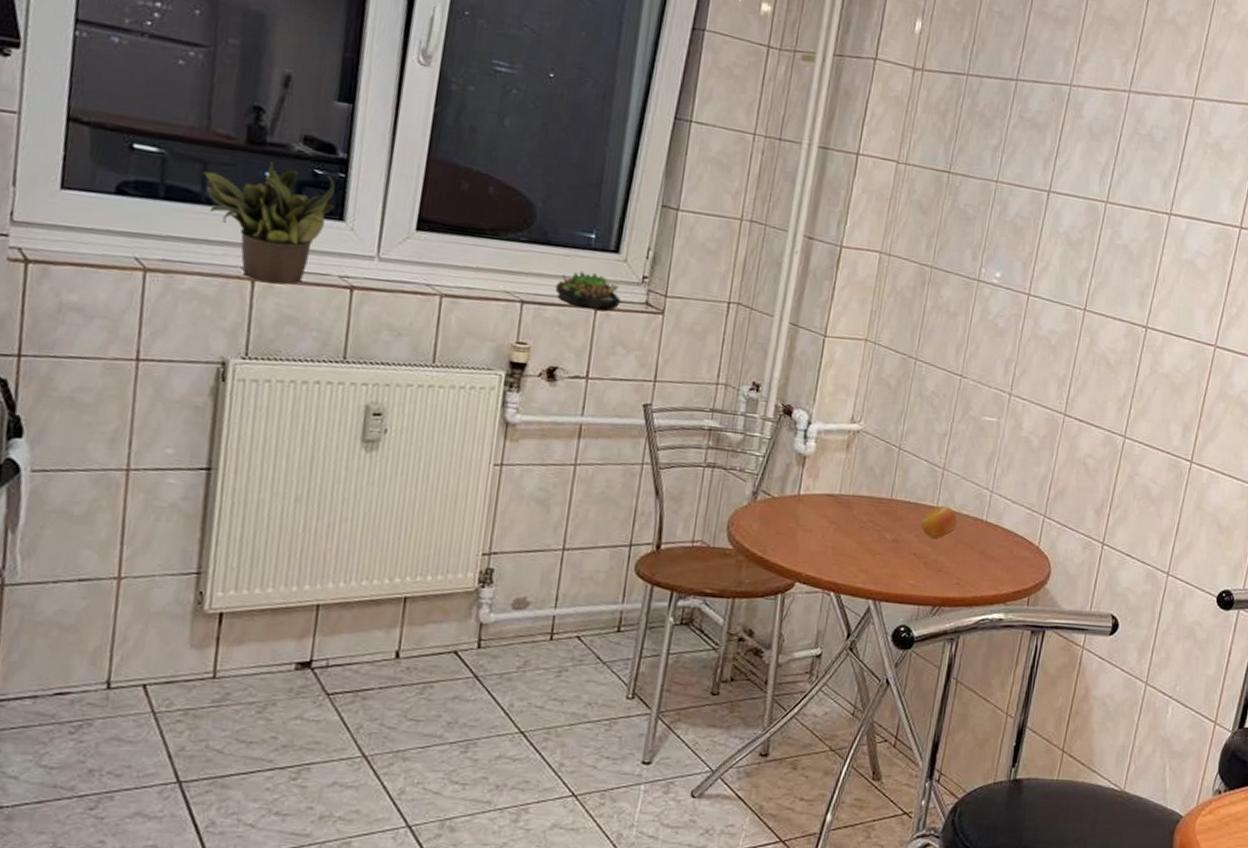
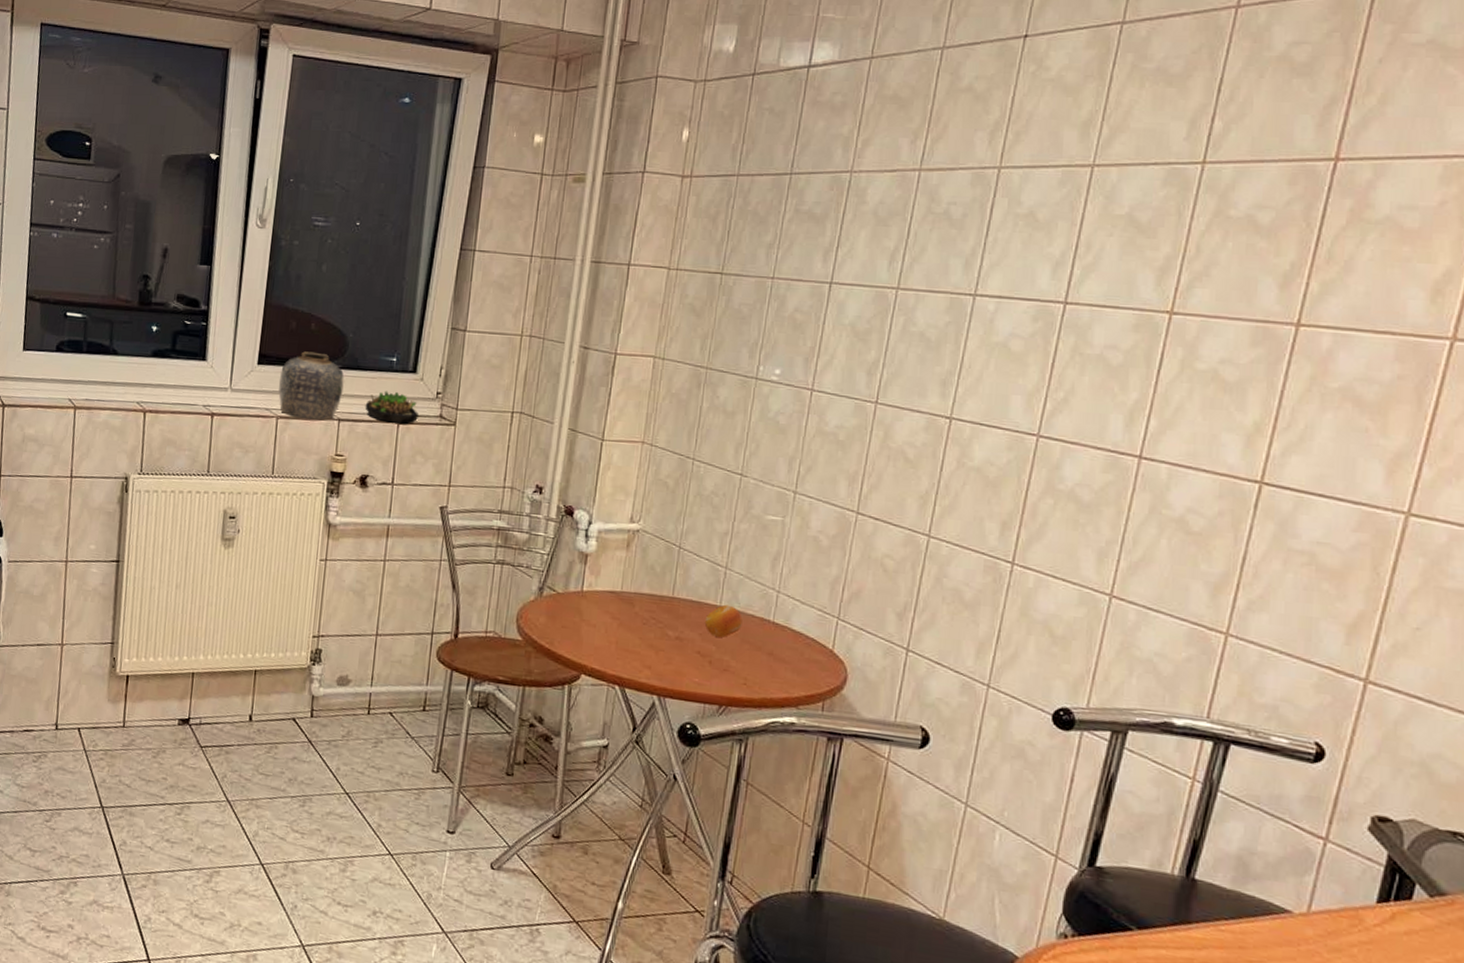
potted plant: present [202,162,335,285] -> none [110,318,199,415]
decorative jar: none [443,219,530,303] -> present [278,351,344,422]

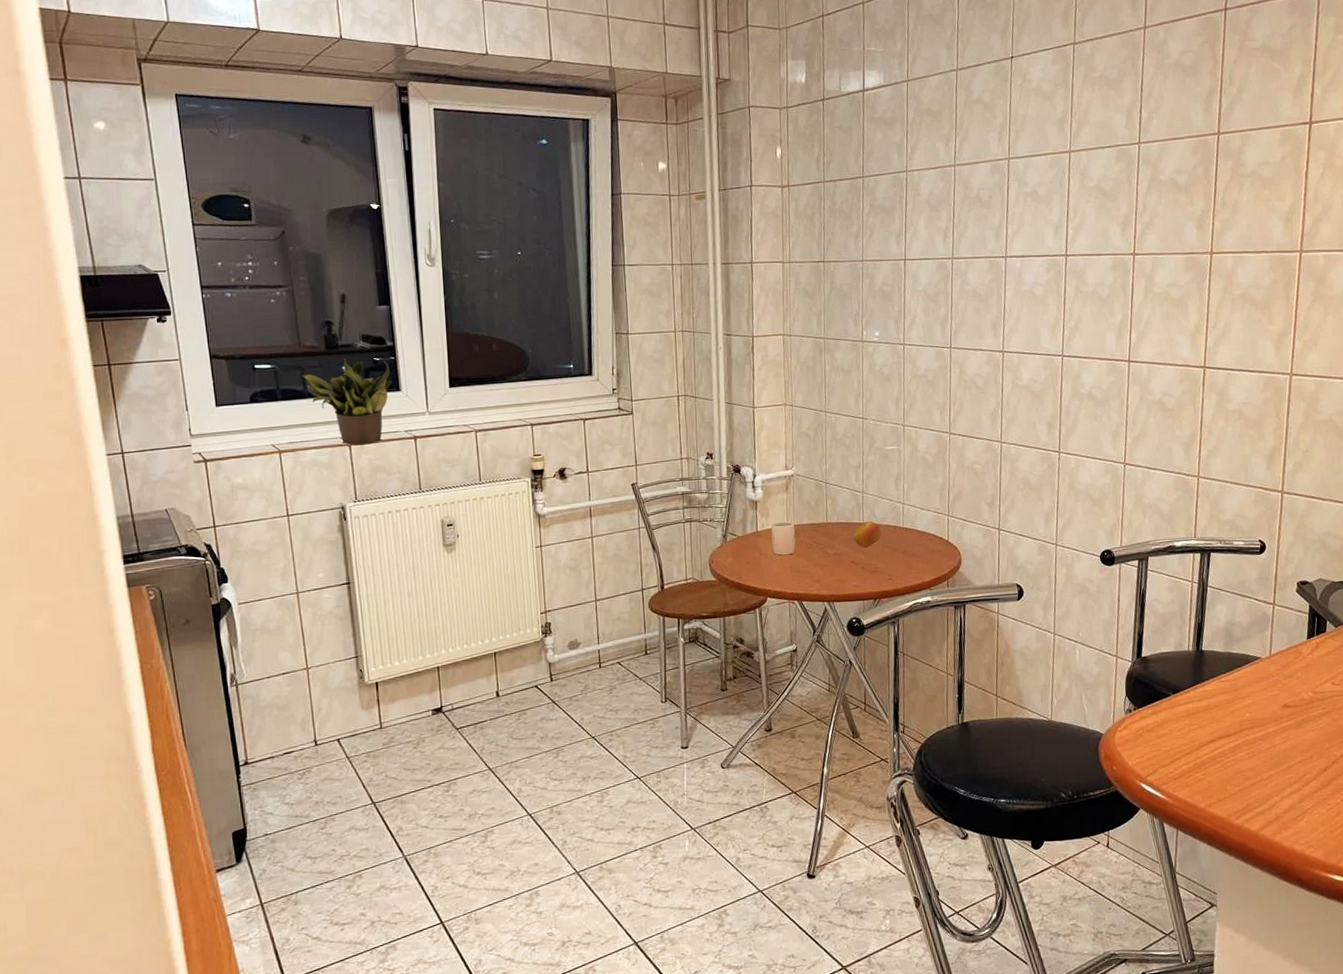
potted plant: none [110,318,199,415] -> present [302,359,392,446]
decorative jar: present [278,351,344,422] -> none [471,369,531,430]
succulent plant: present [365,390,418,425] -> none [552,393,600,421]
mug: none [597,584,631,628] -> present [770,521,796,556]

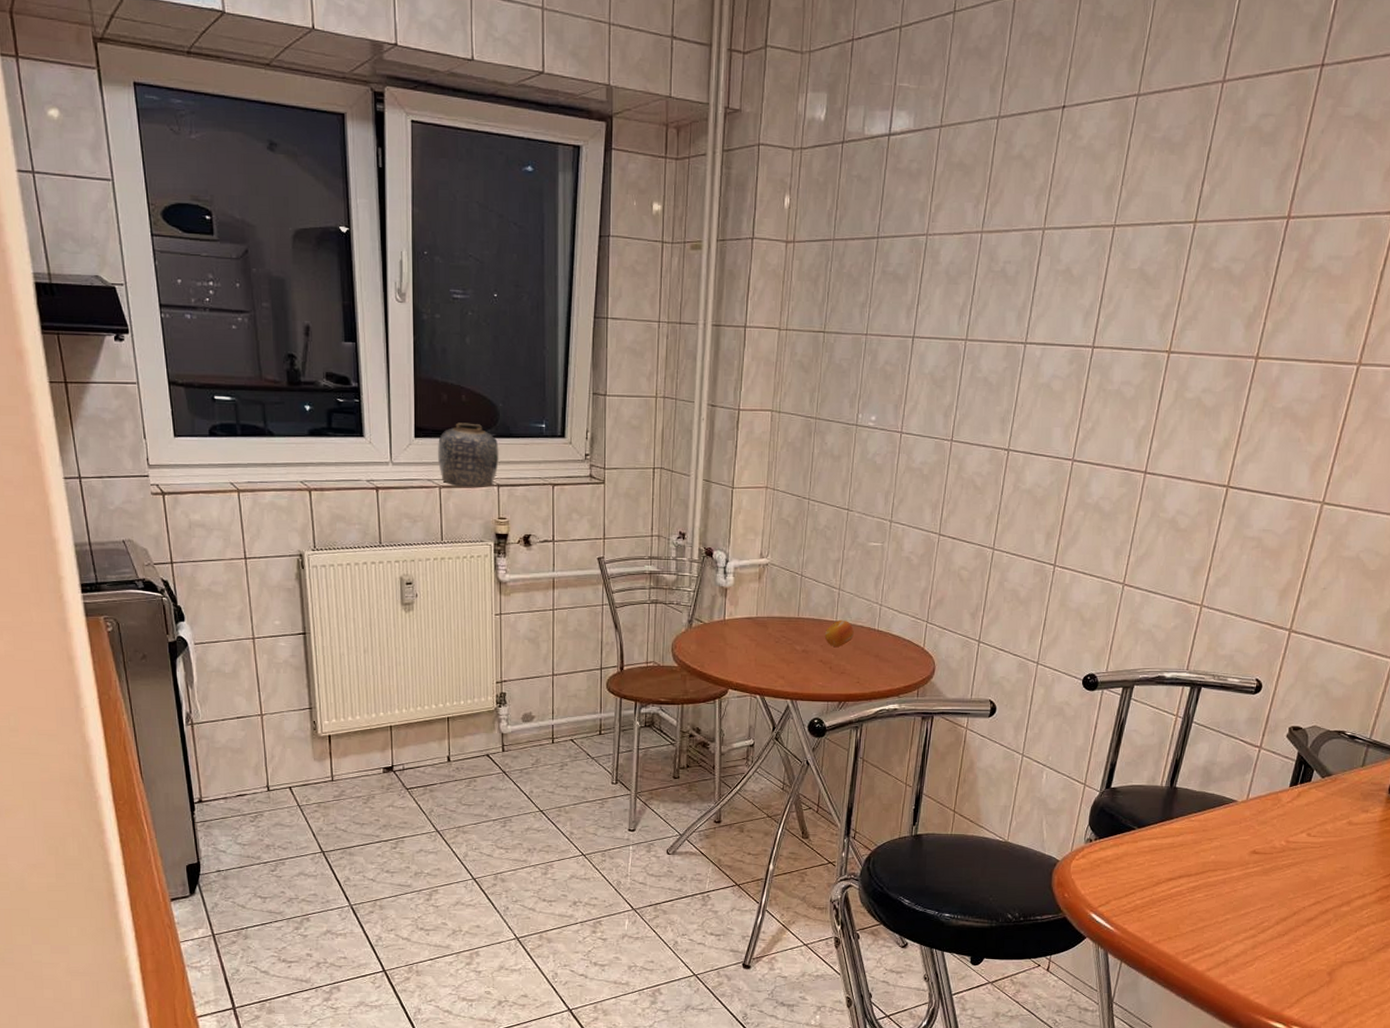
potted plant: present [302,359,392,446] -> none [263,397,355,492]
decorative jar: none [471,369,531,430] -> present [437,422,499,488]
mug: present [770,521,796,556] -> none [738,612,765,647]

